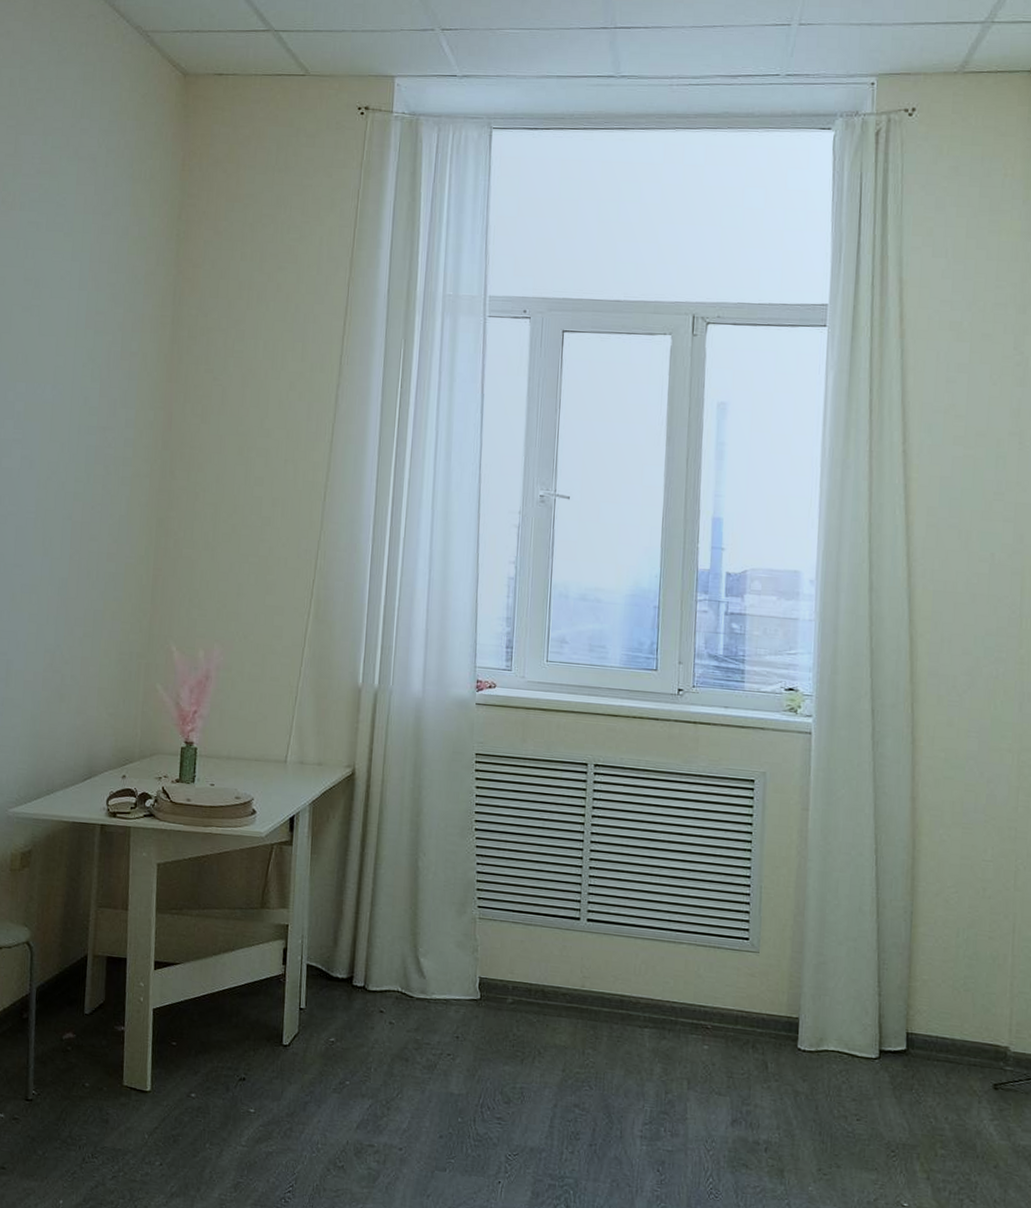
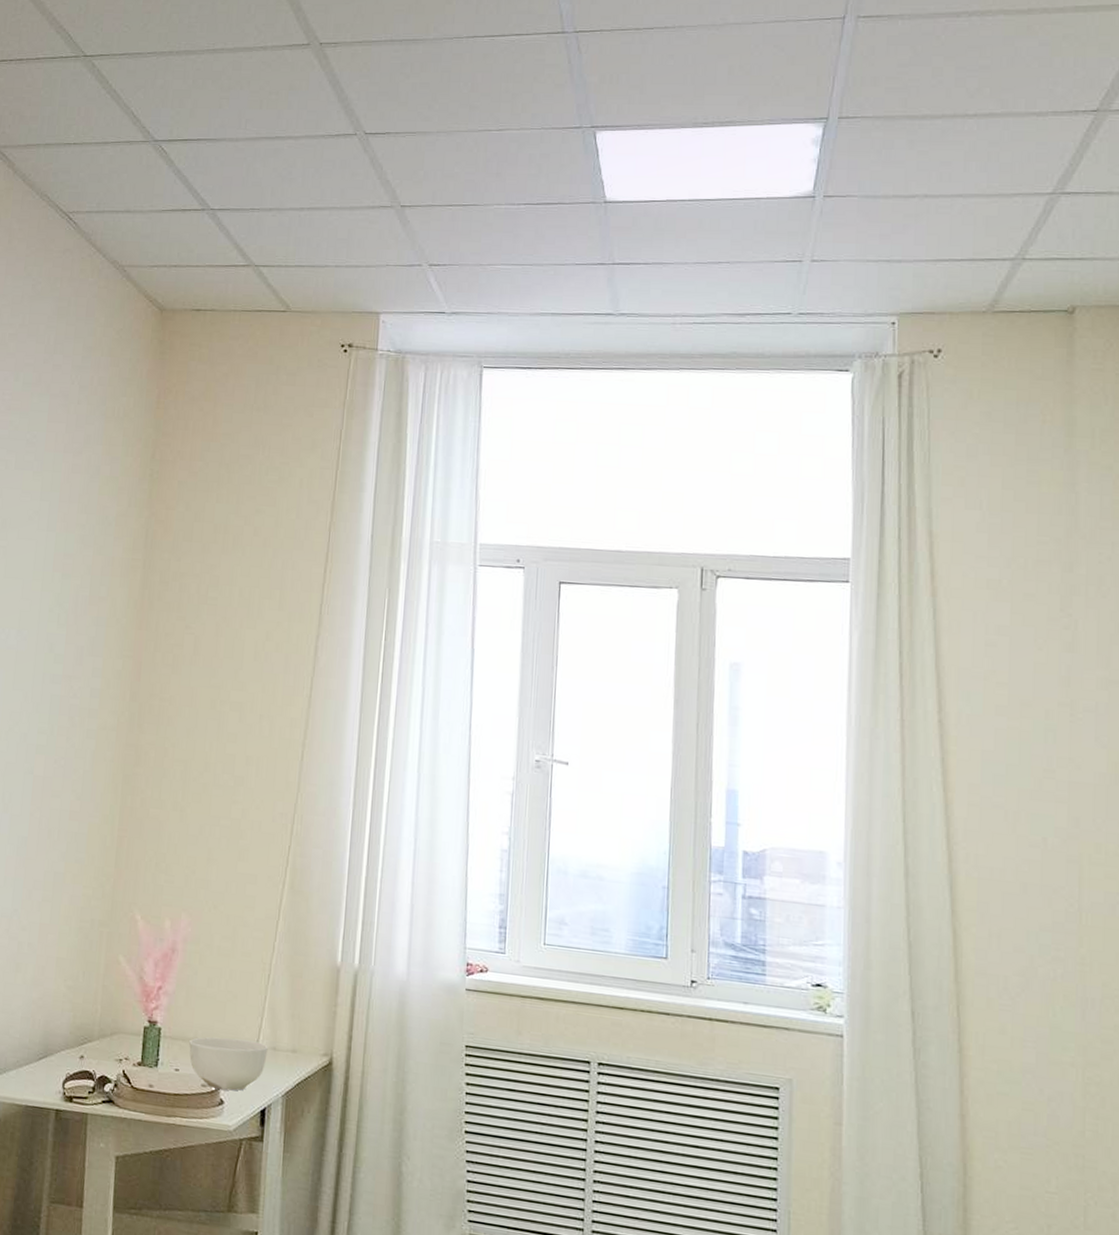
bowl: none [223,754,296,802] -> present [189,1037,268,1091]

